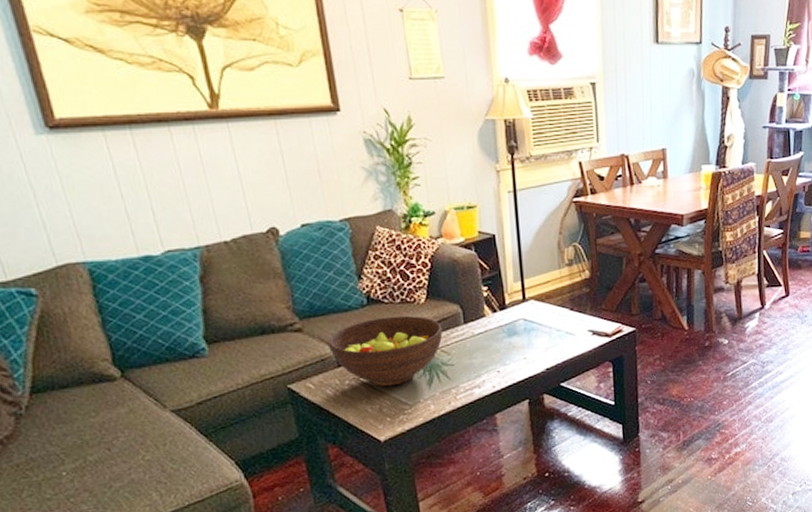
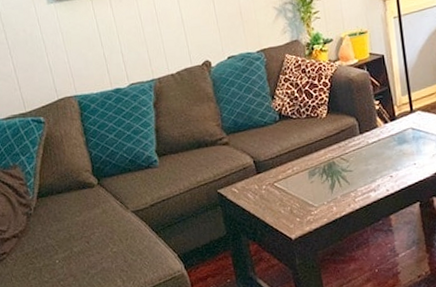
fruit bowl: present [328,315,443,387] -> none [249,128,342,191]

